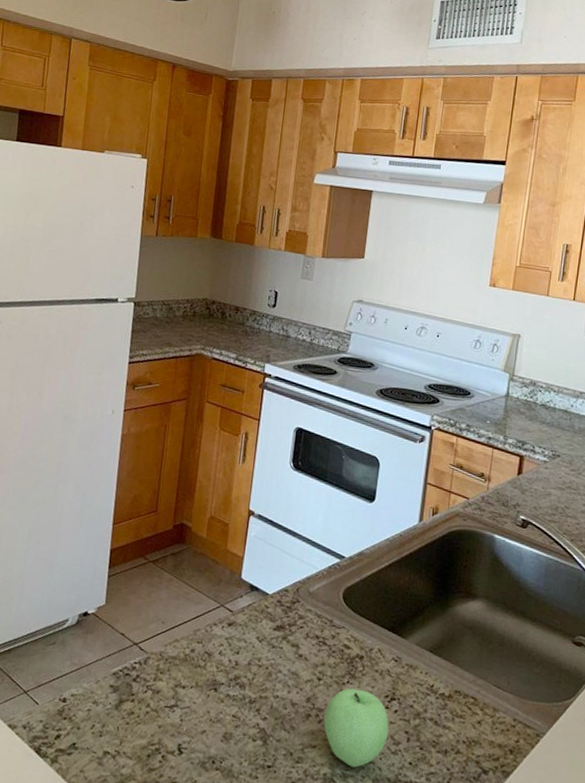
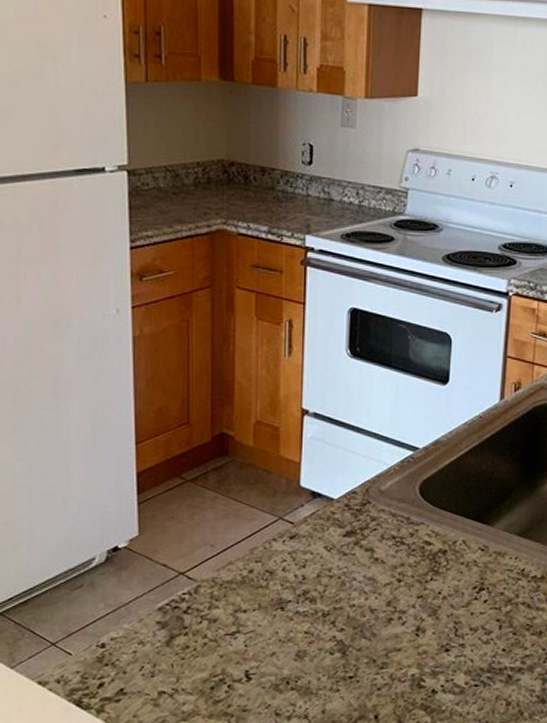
apple: present [323,688,389,768] -> none [408,584,479,664]

